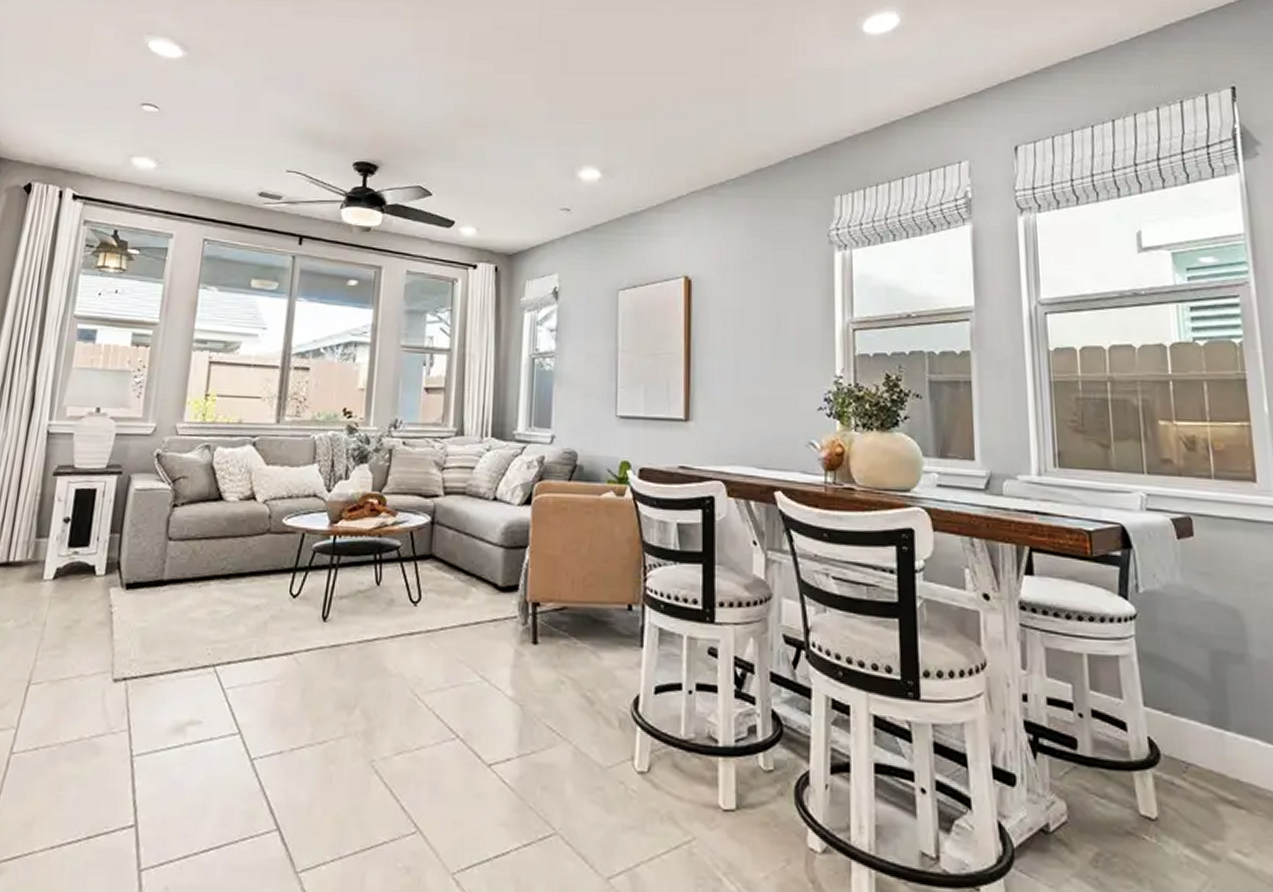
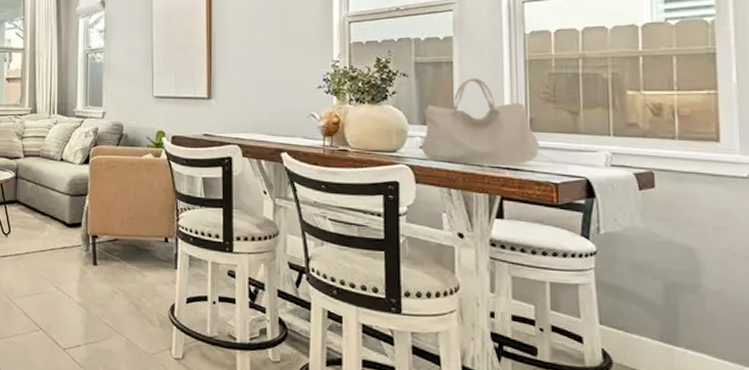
handbag: none [938,401,1070,510] -> present [421,77,540,166]

